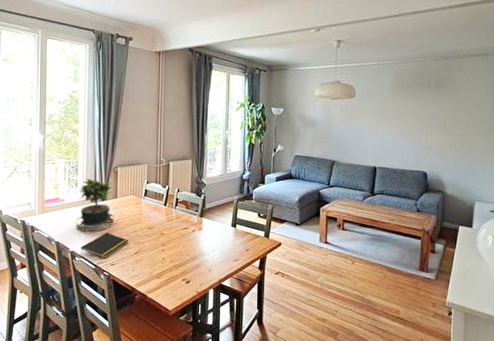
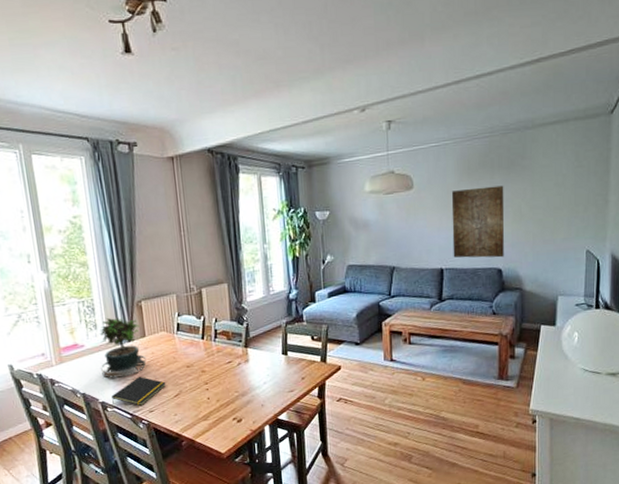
wall art: none [385,102,432,163] -> present [451,185,505,258]

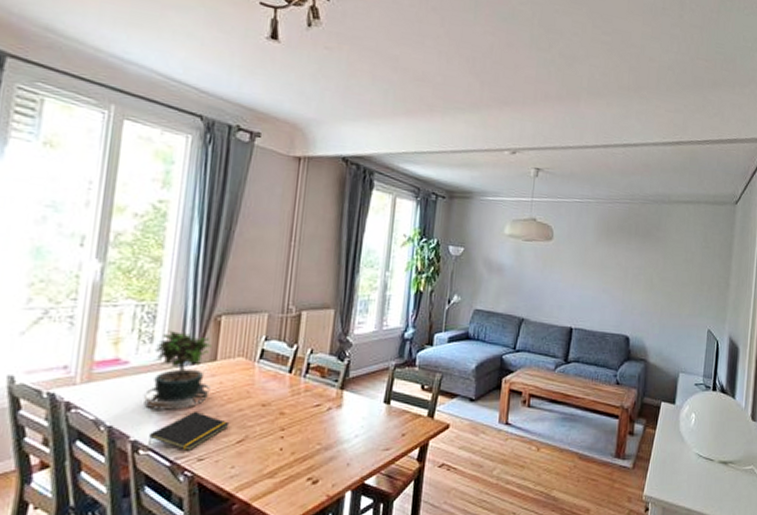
wall art: present [451,185,505,258] -> none [584,249,639,325]

